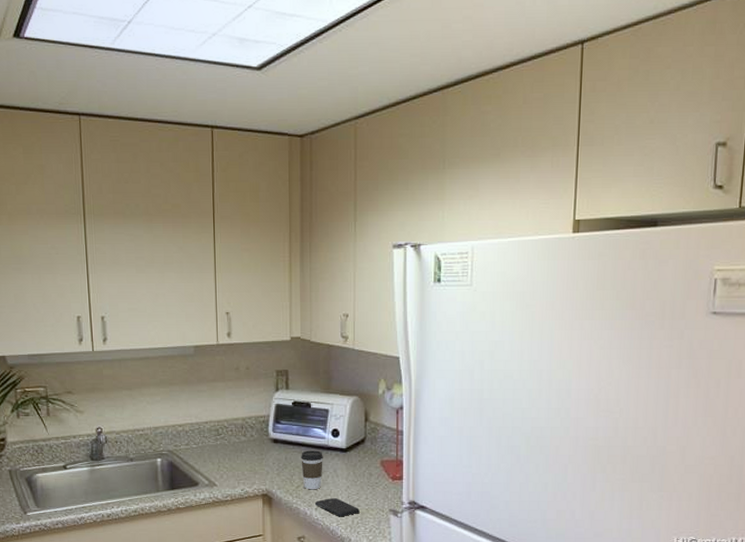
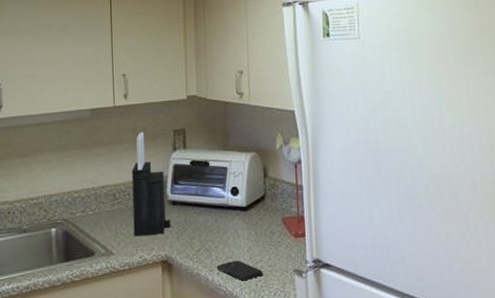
knife block: none [234,371,272,470] -> present [131,132,171,237]
coffee cup: present [301,450,323,490] -> none [200,210,224,253]

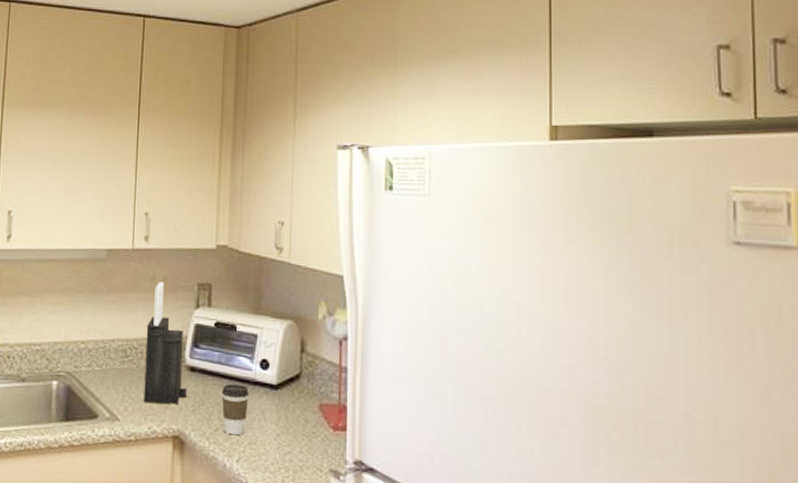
coffee cup: none [200,210,224,253] -> present [222,384,249,436]
smartphone: present [217,260,263,281] -> none [237,447,292,475]

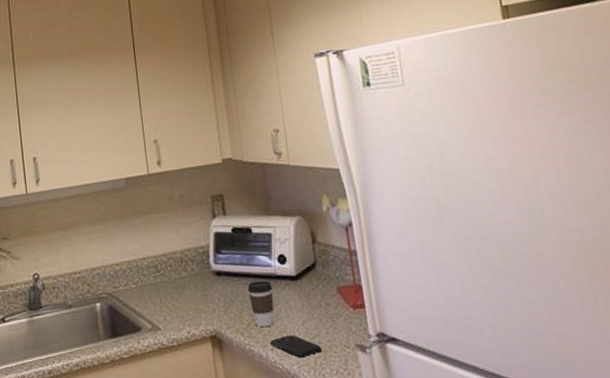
knife block: present [143,281,187,404] -> none [171,199,217,310]
smartphone: none [237,447,292,475] -> present [270,335,322,358]

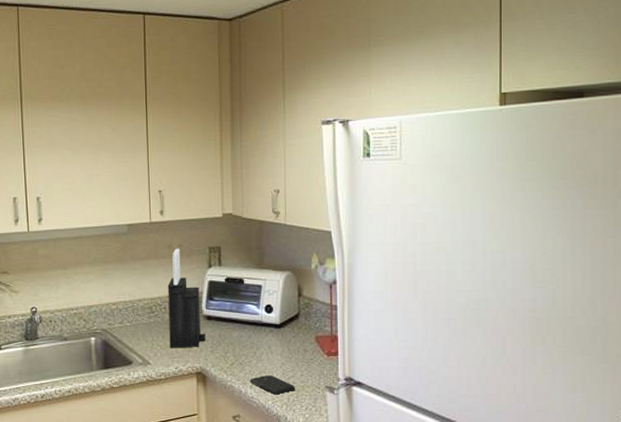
knife block: none [171,199,217,310] -> present [167,248,206,348]
coffee cup: present [247,280,274,328] -> none [235,327,257,367]

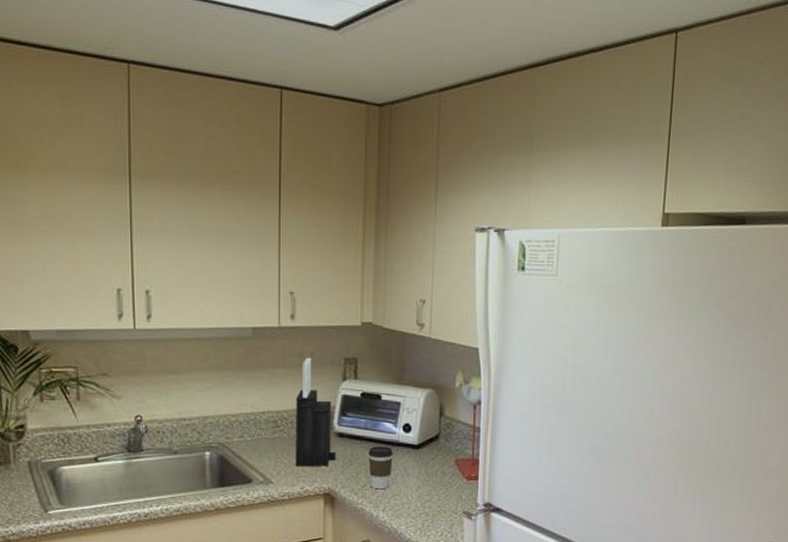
coffee cup: none [235,327,257,367] -> present [368,446,393,490]
smartphone: present [250,375,295,395] -> none [383,499,431,520]

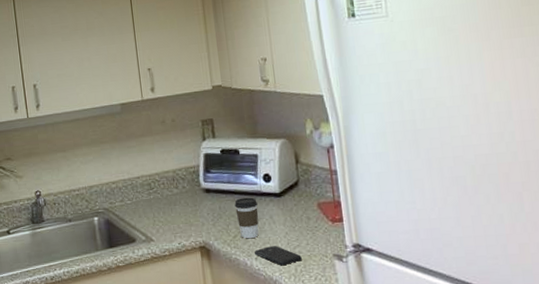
knife block: present [295,357,336,467] -> none [164,123,206,224]
smartphone: none [383,499,431,520] -> present [255,246,302,266]

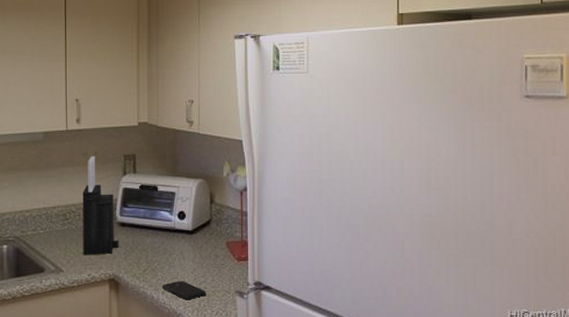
knife block: none [164,123,206,224] -> present [82,156,119,255]
coffee cup: present [234,197,259,239] -> none [148,233,170,273]

